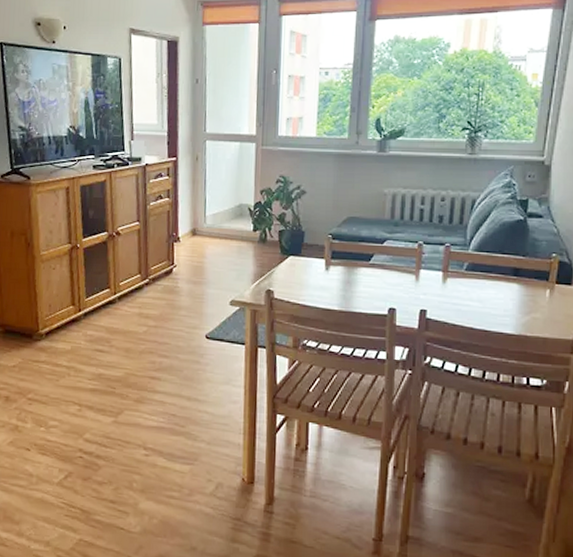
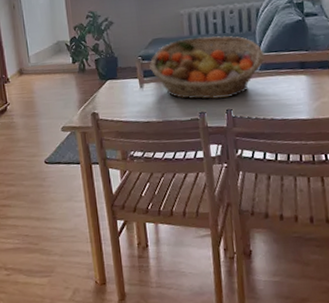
fruit basket: none [340,222,475,296] -> present [149,35,265,99]

